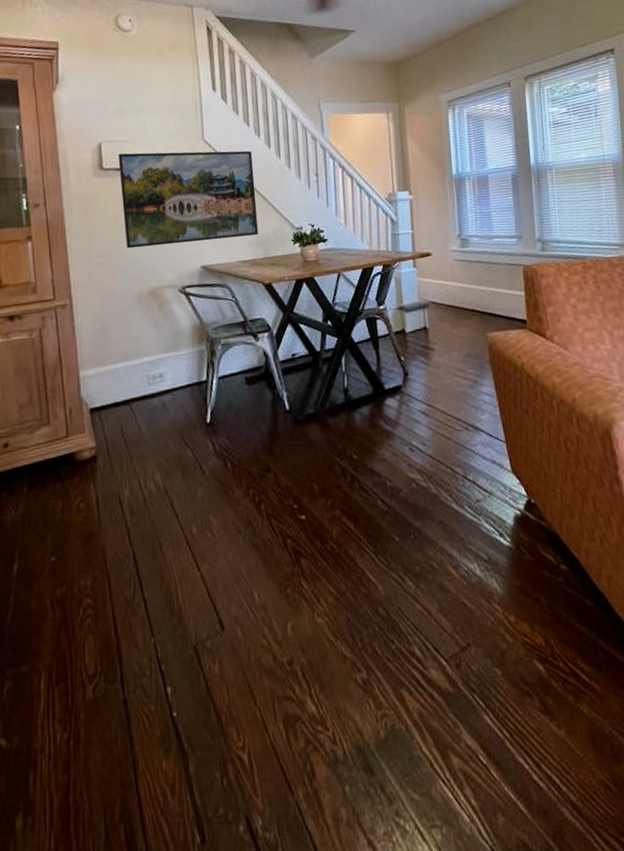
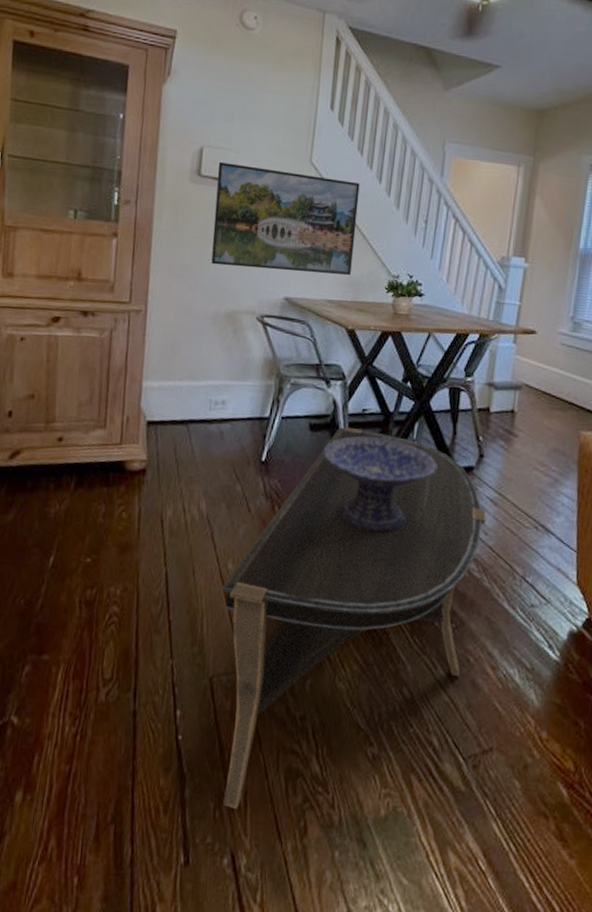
coffee table: none [190,373,427,772] -> present [221,427,486,809]
decorative bowl: none [262,376,370,466] -> present [323,436,438,532]

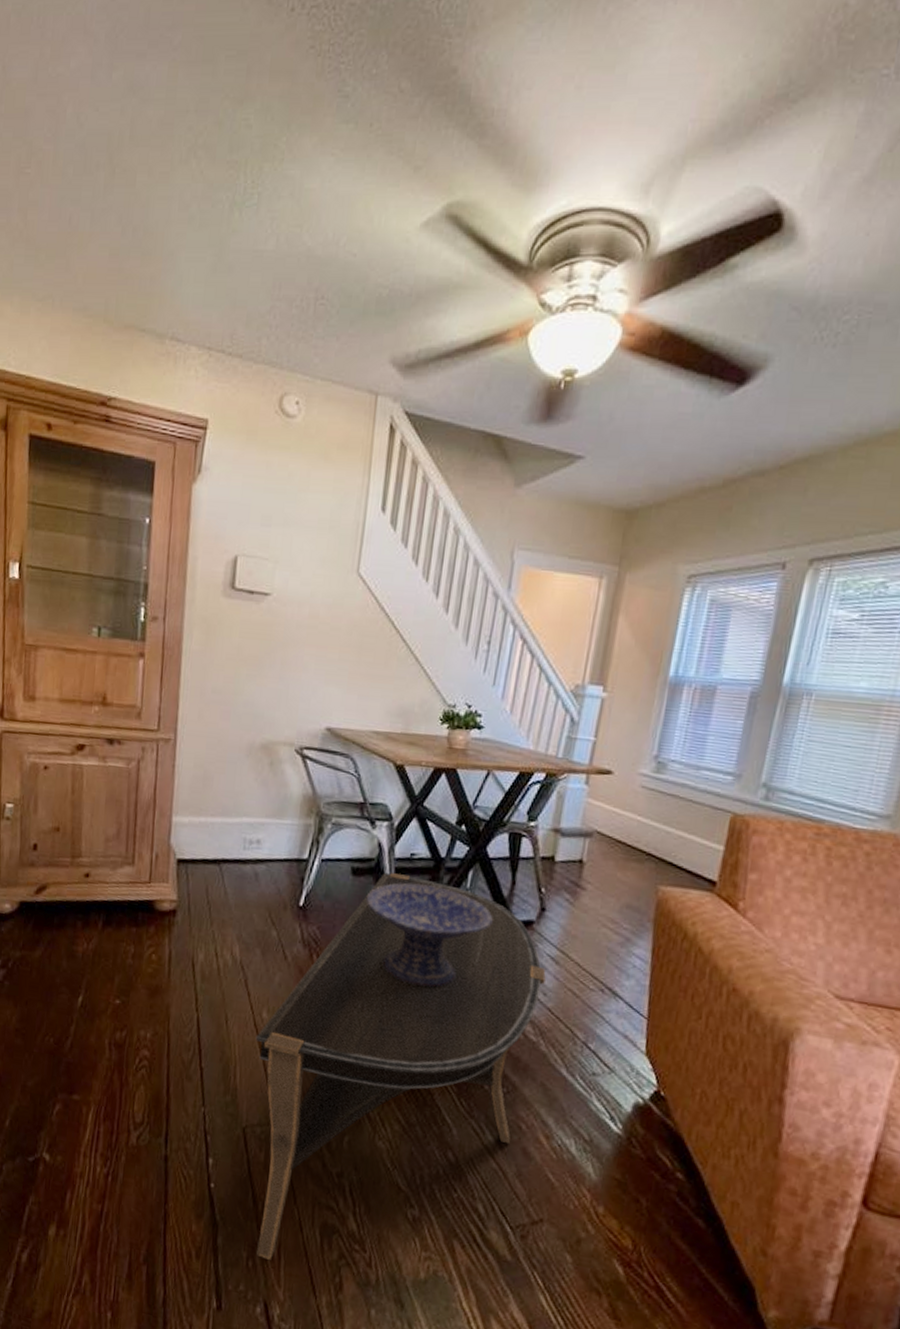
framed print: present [211,161,360,276] -> none [246,572,414,704]

